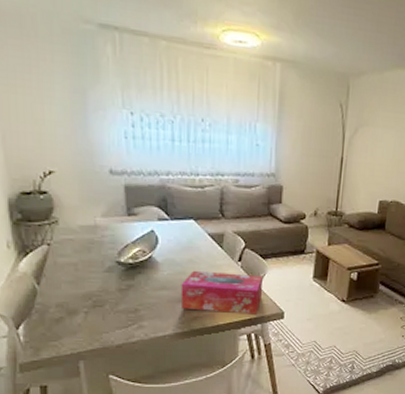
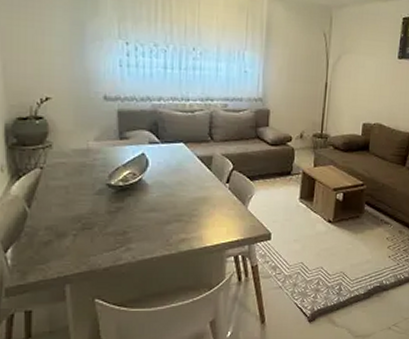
tissue box: present [180,270,262,315] -> none [169,192,250,236]

